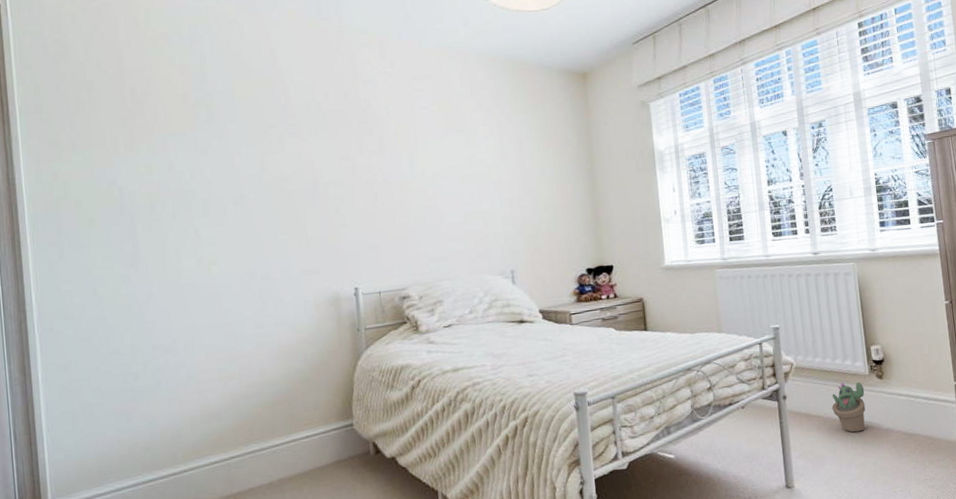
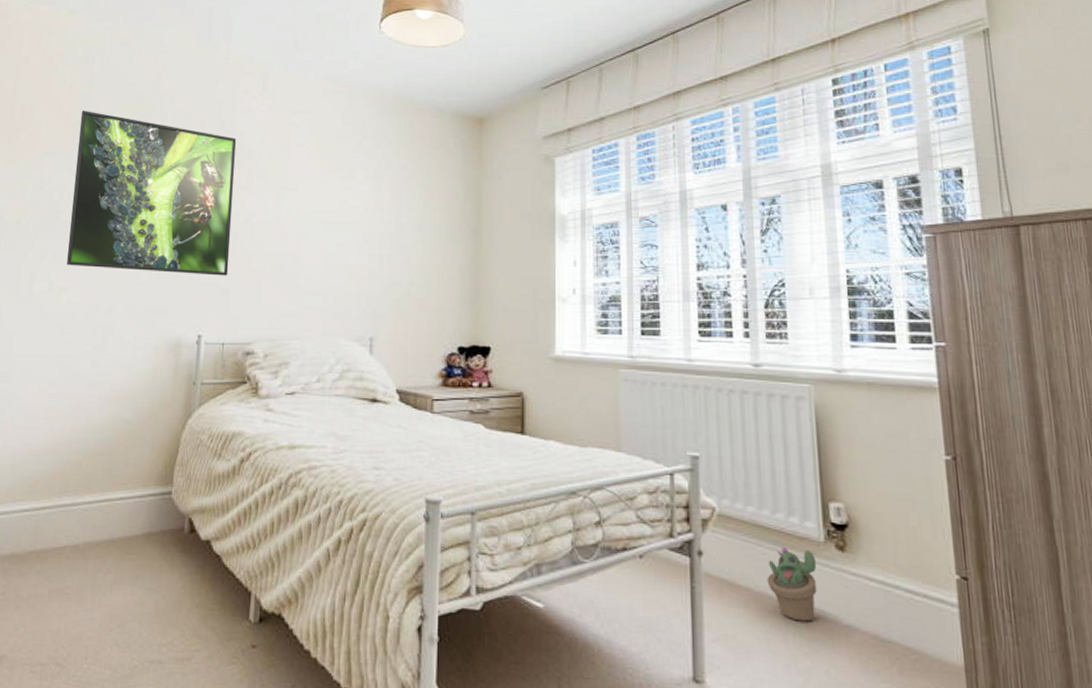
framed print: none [198,90,375,241] -> present [66,110,237,276]

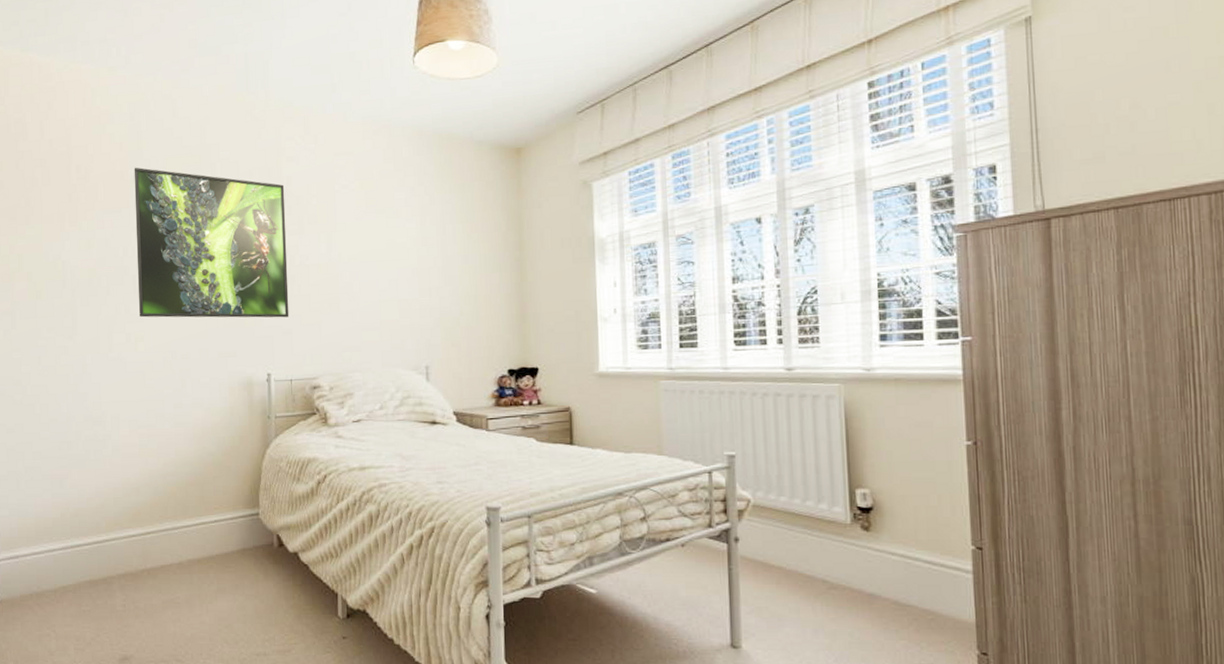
decorative plant: present [767,546,817,622] -> none [797,529,844,593]

